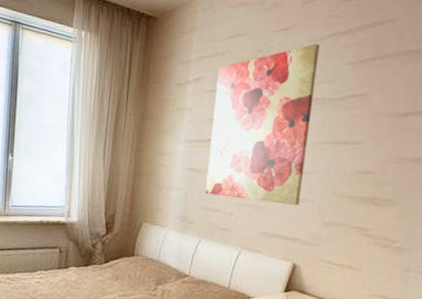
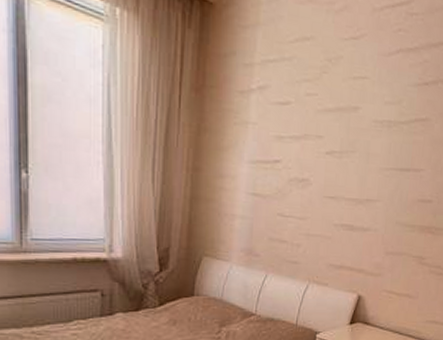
wall art: present [206,43,320,205] -> none [272,58,388,235]

